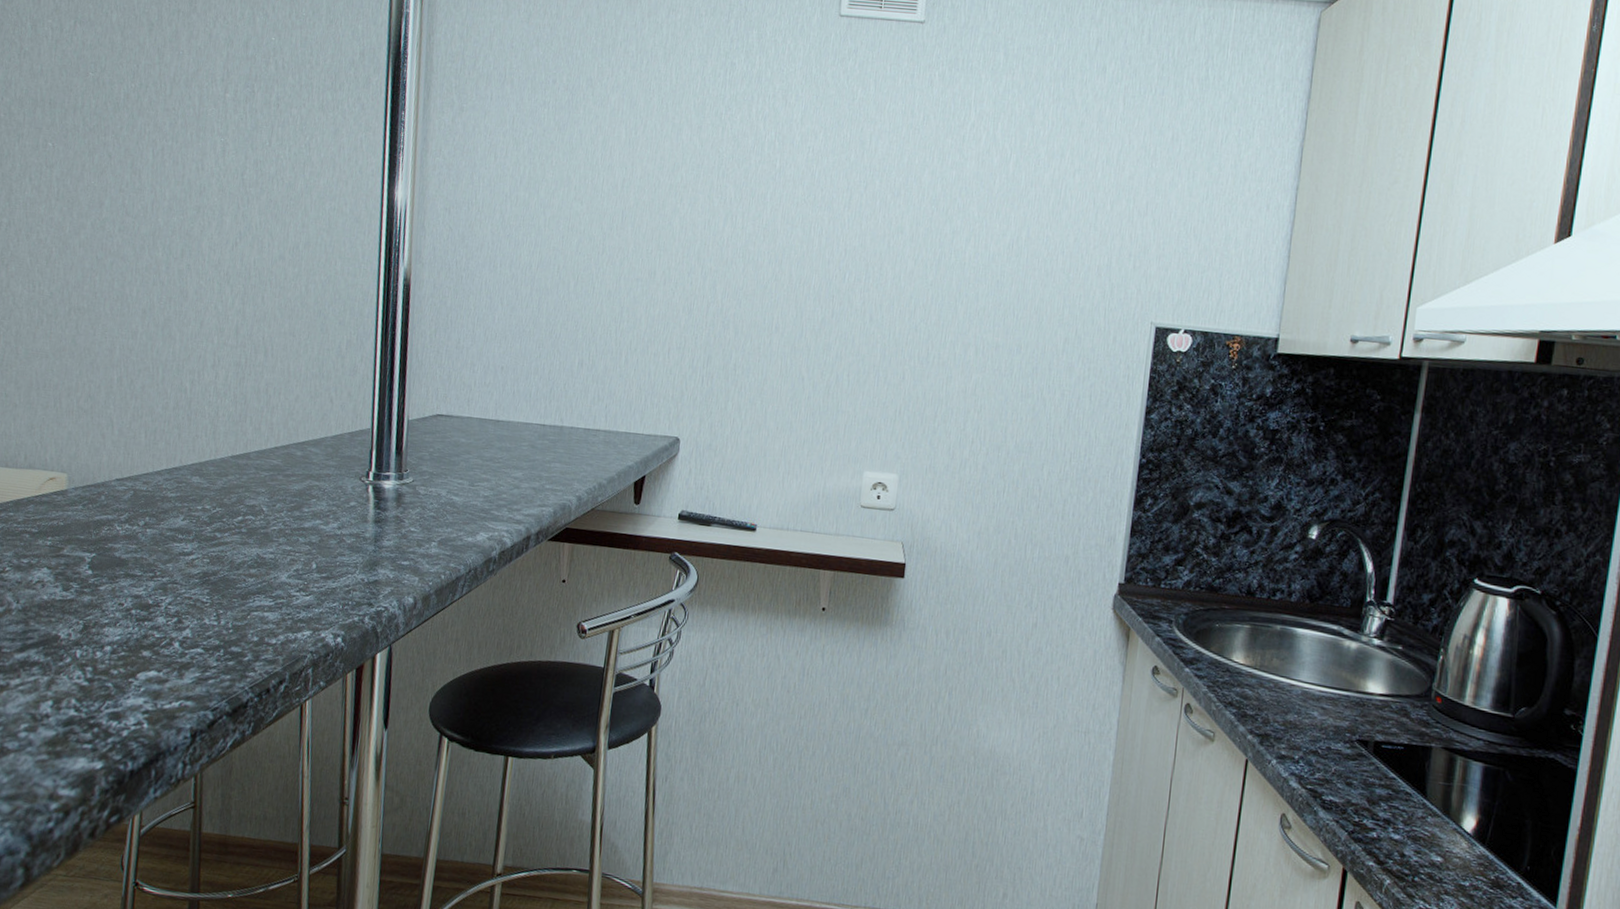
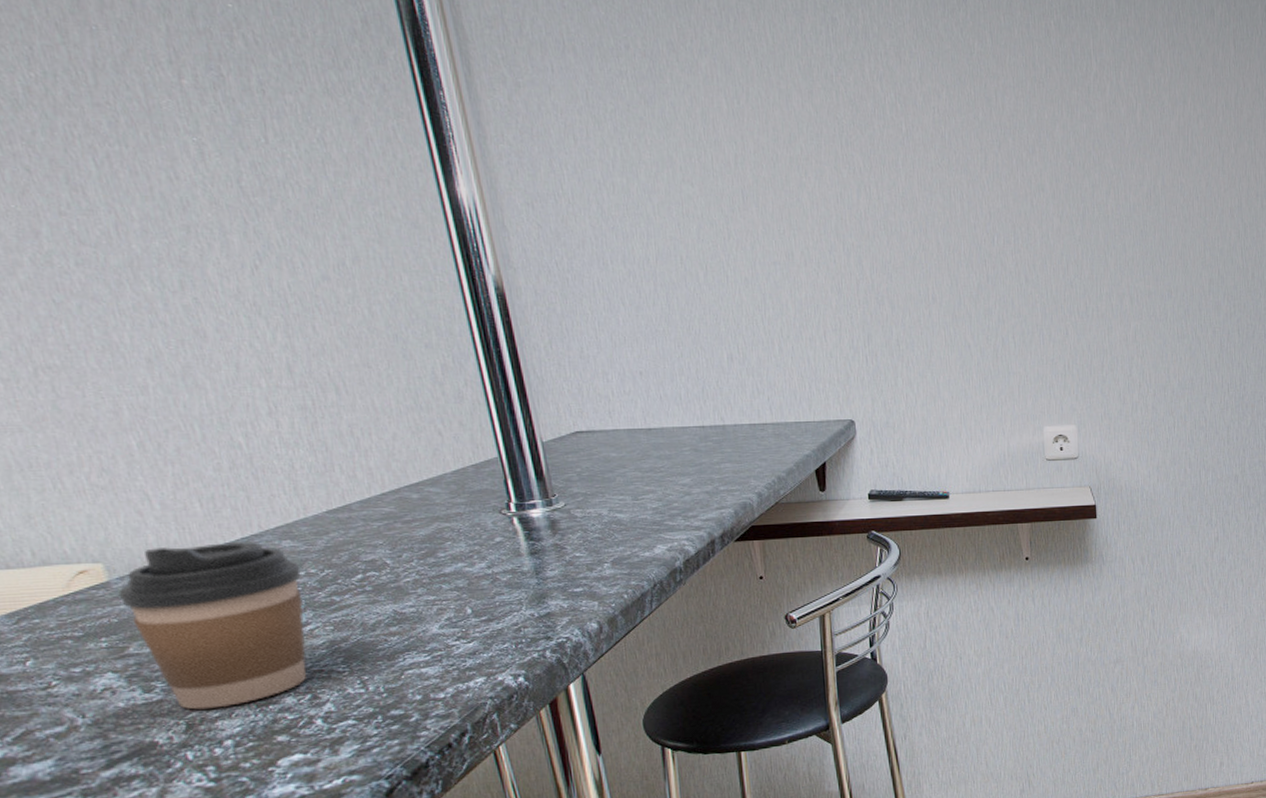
coffee cup: none [70,467,200,616] -> present [118,541,307,710]

